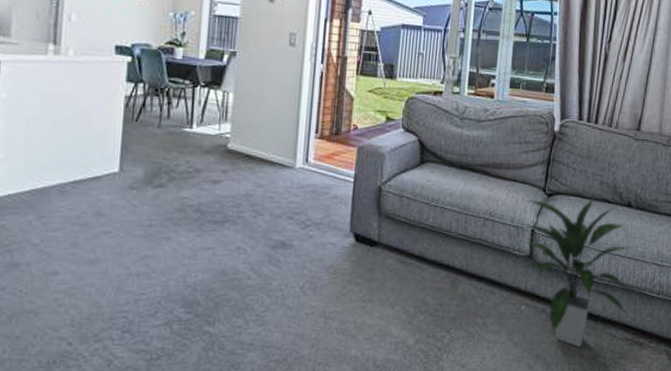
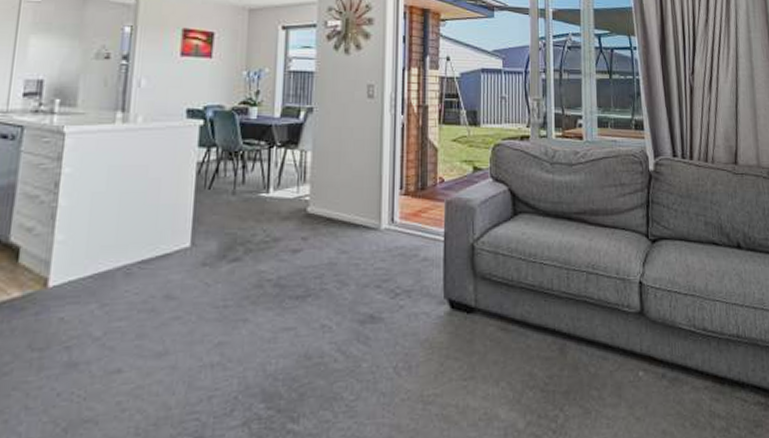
indoor plant: present [519,197,631,347] -> none [626,240,756,417]

